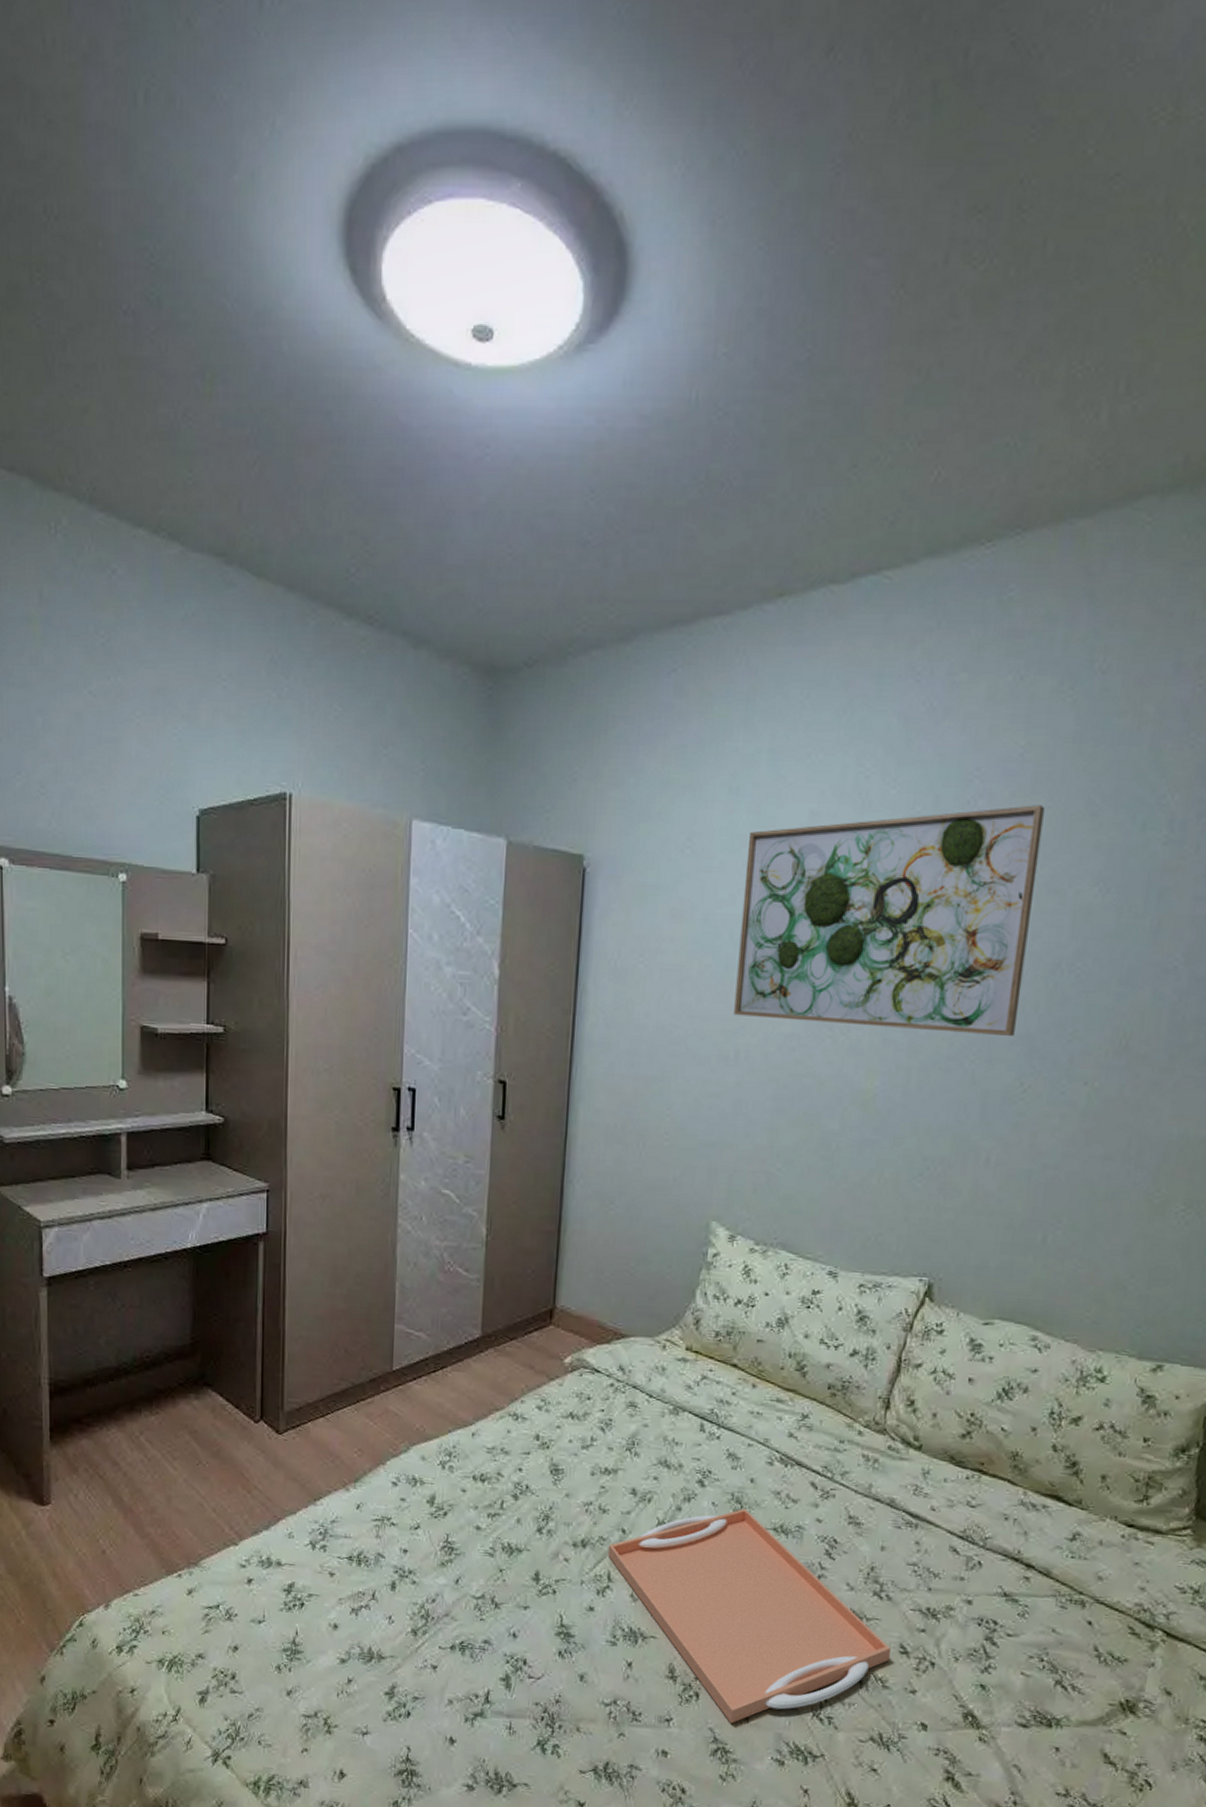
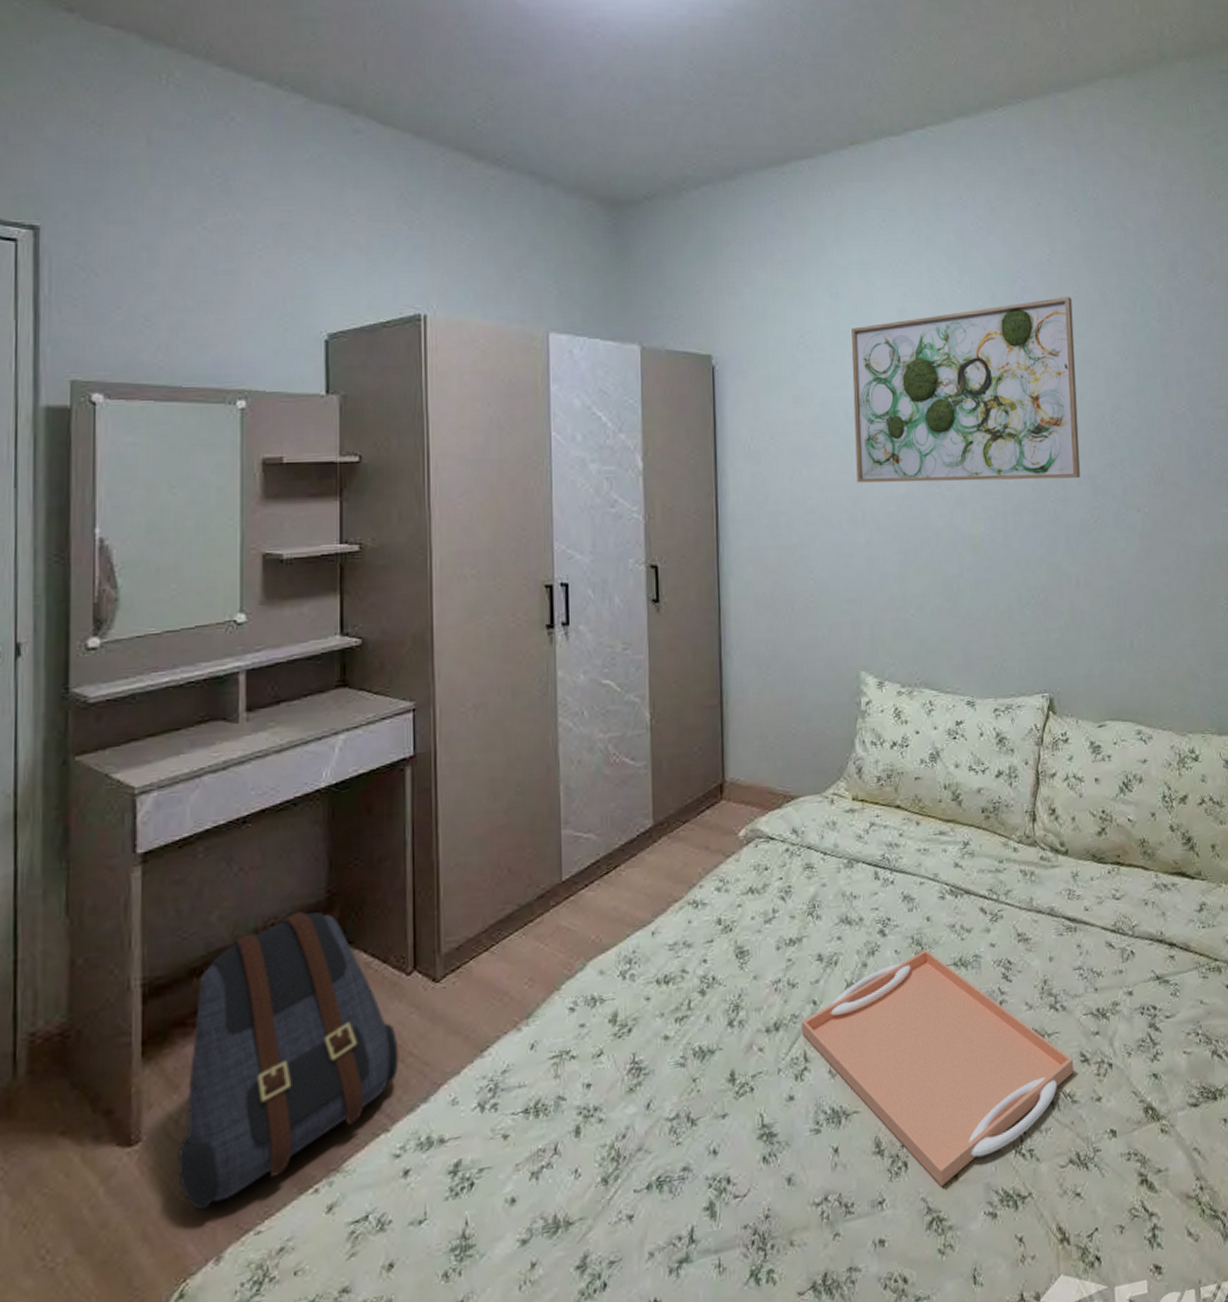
backpack: none [77,1350,247,1567] -> present [178,911,399,1211]

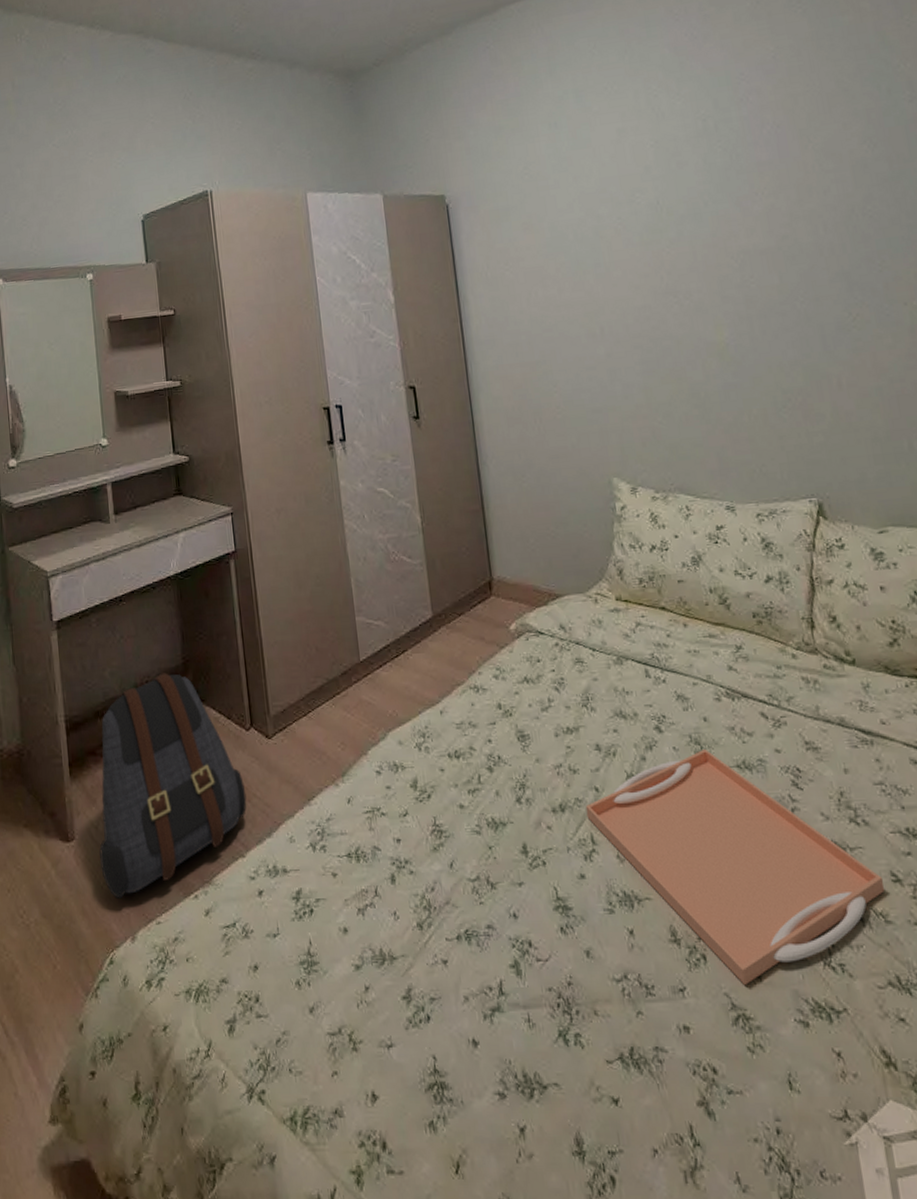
wall art: present [851,297,1080,483] -> none [573,91,832,299]

